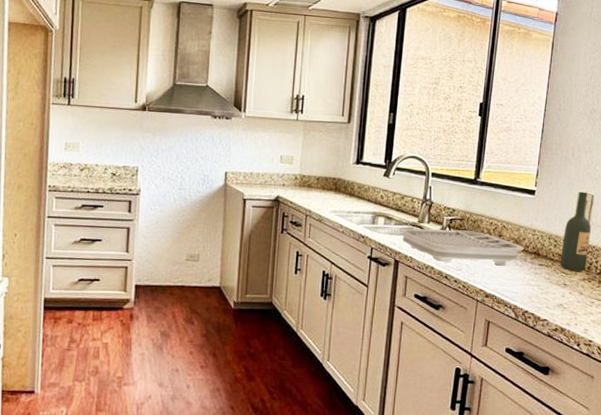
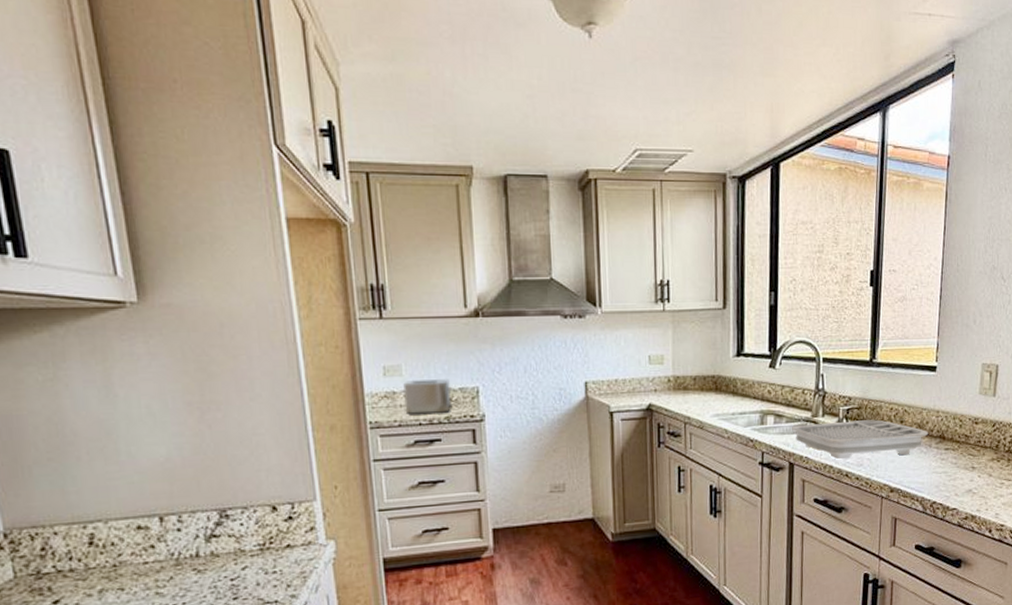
toaster: none [78,156,118,186] -> present [403,379,453,415]
wine bottle: present [559,191,591,273] -> none [966,362,997,453]

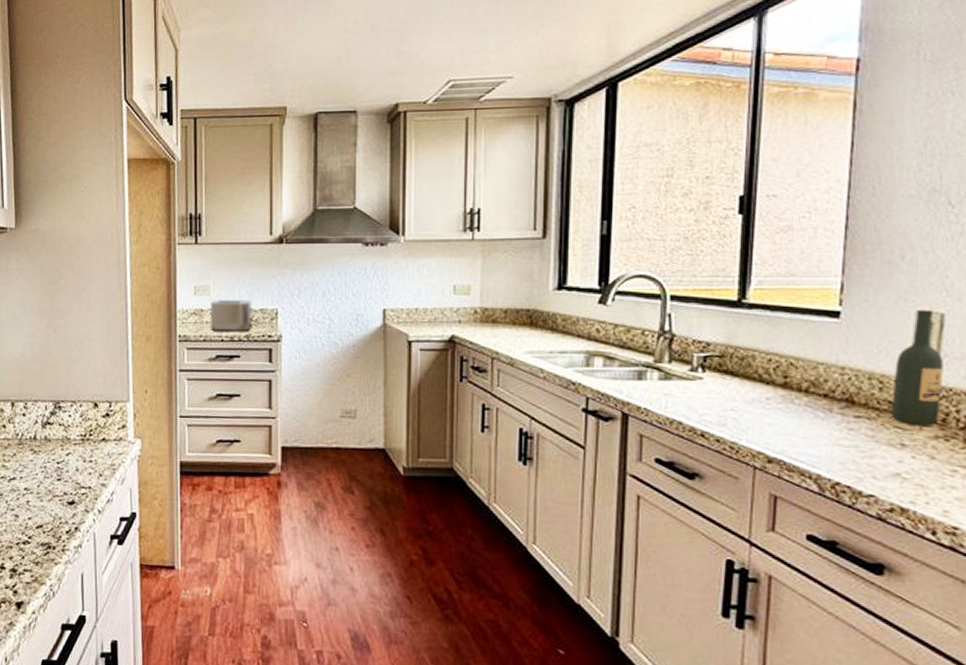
dish rack: present [792,419,929,460] -> none [627,370,828,418]
wine bottle: none [966,362,997,453] -> present [890,309,944,427]

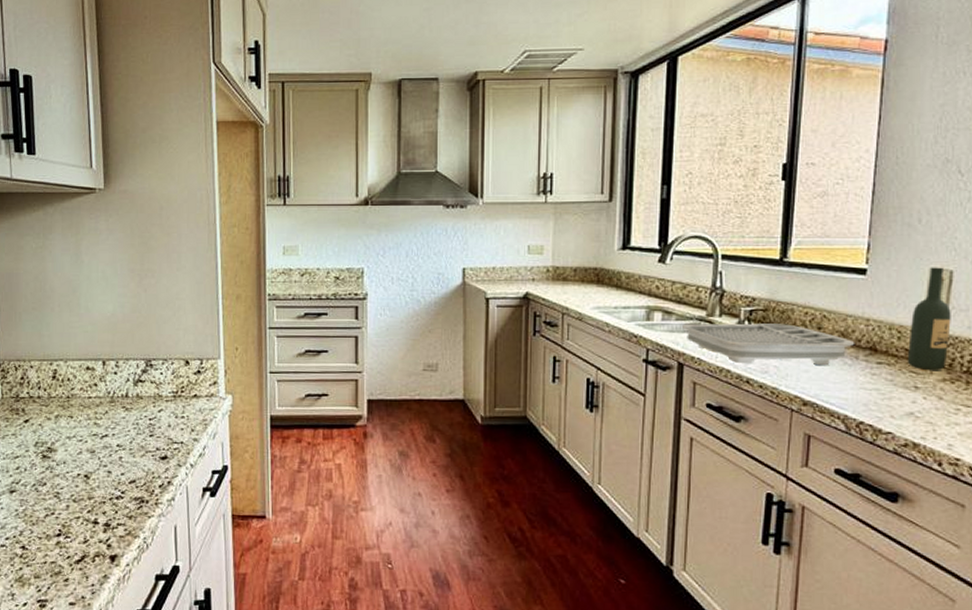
toaster: present [210,300,254,332] -> none [299,260,341,291]
dish rack: none [627,370,828,418] -> present [683,323,855,365]

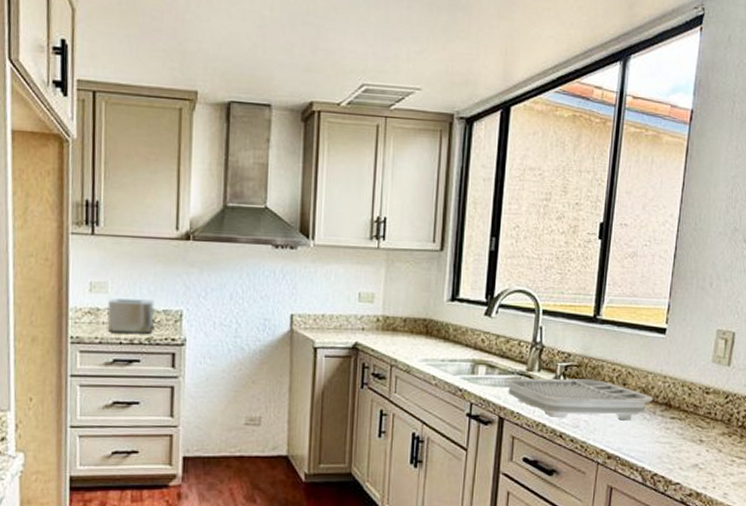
toaster: none [299,260,341,291] -> present [107,298,157,335]
wine bottle: present [907,267,951,371] -> none [695,328,732,426]

